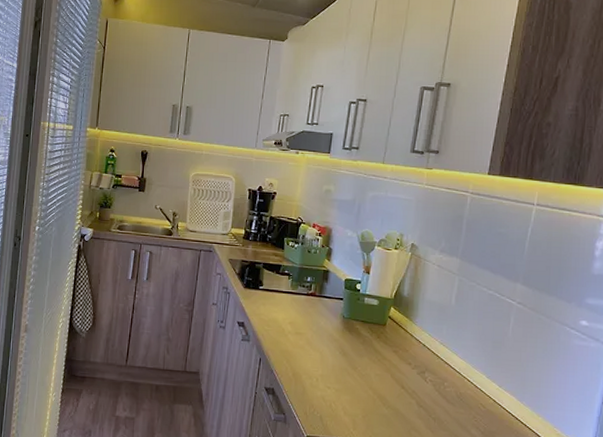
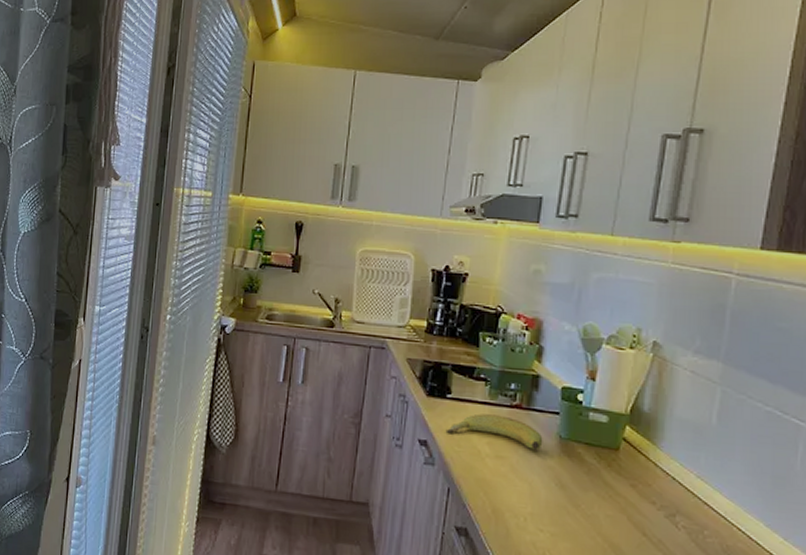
banana: none [258,301,331,327] -> present [445,413,543,450]

